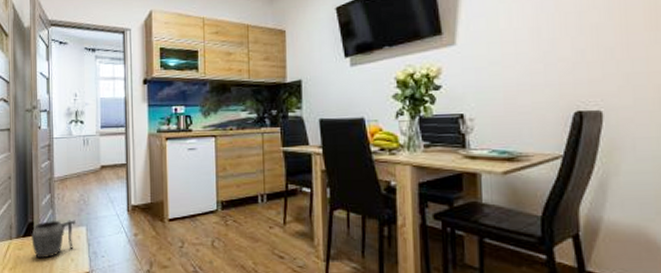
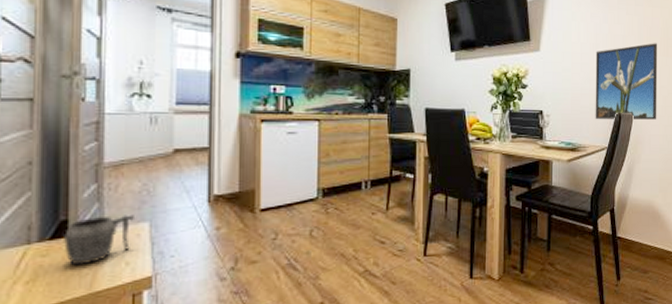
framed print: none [537,14,645,122] -> present [595,43,658,120]

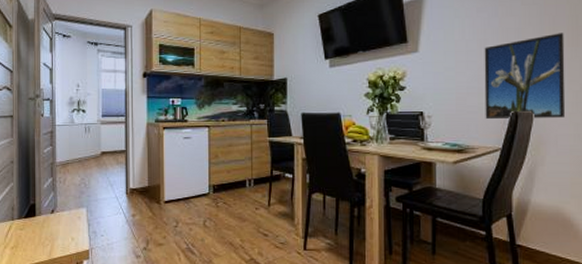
mug: present [64,214,136,266] -> none [33,202,77,238]

